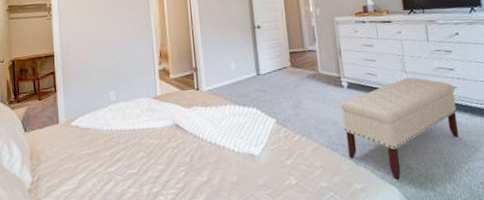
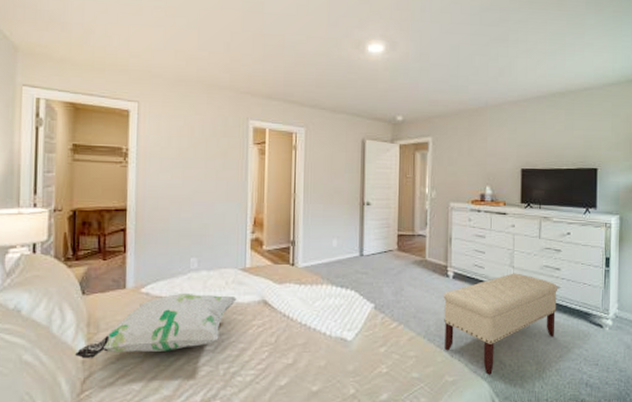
decorative pillow: none [23,122,152,189] -> present [75,294,237,359]

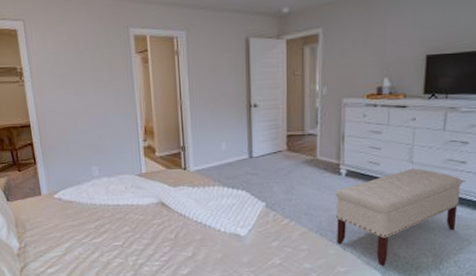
decorative pillow: present [75,294,237,359] -> none [11,198,137,253]

